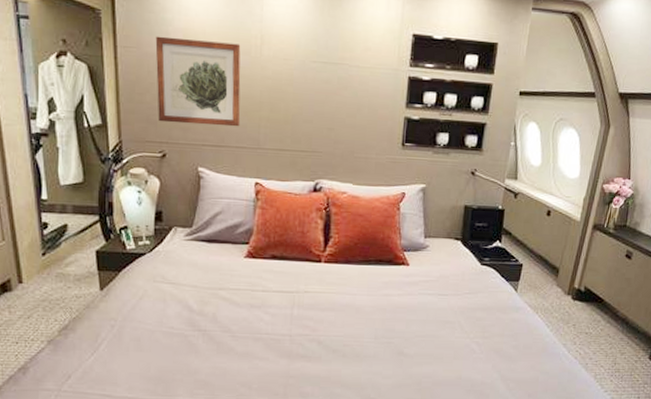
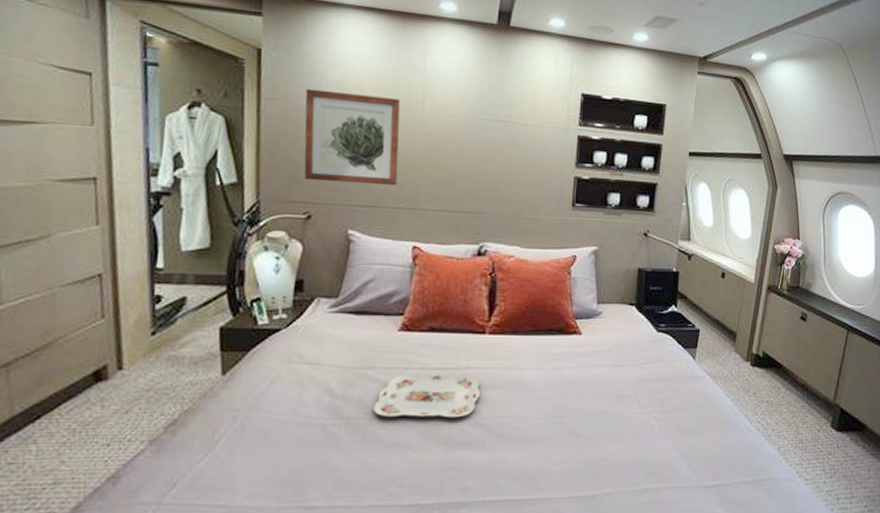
serving tray: none [225,294,318,335] -> present [373,373,481,418]

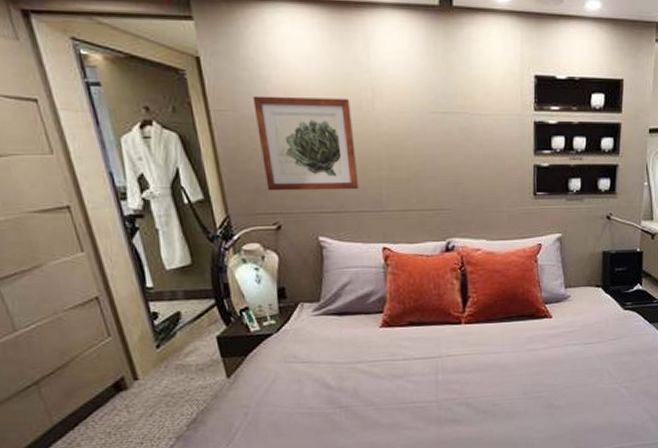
serving tray: present [373,373,481,418] -> none [368,361,463,404]

